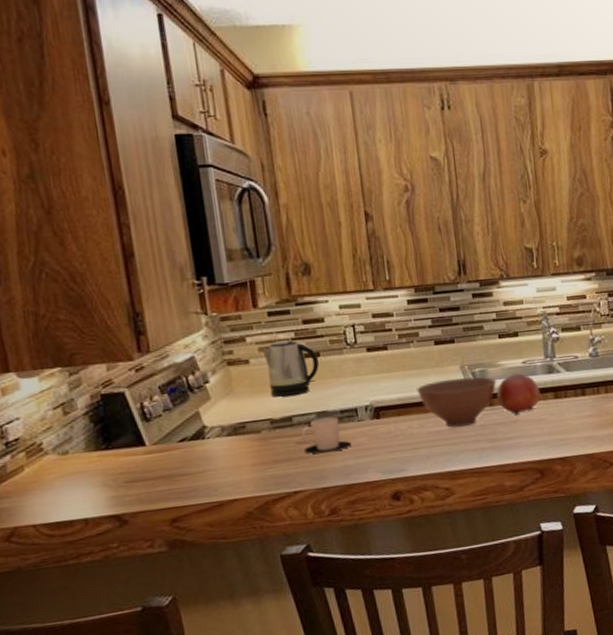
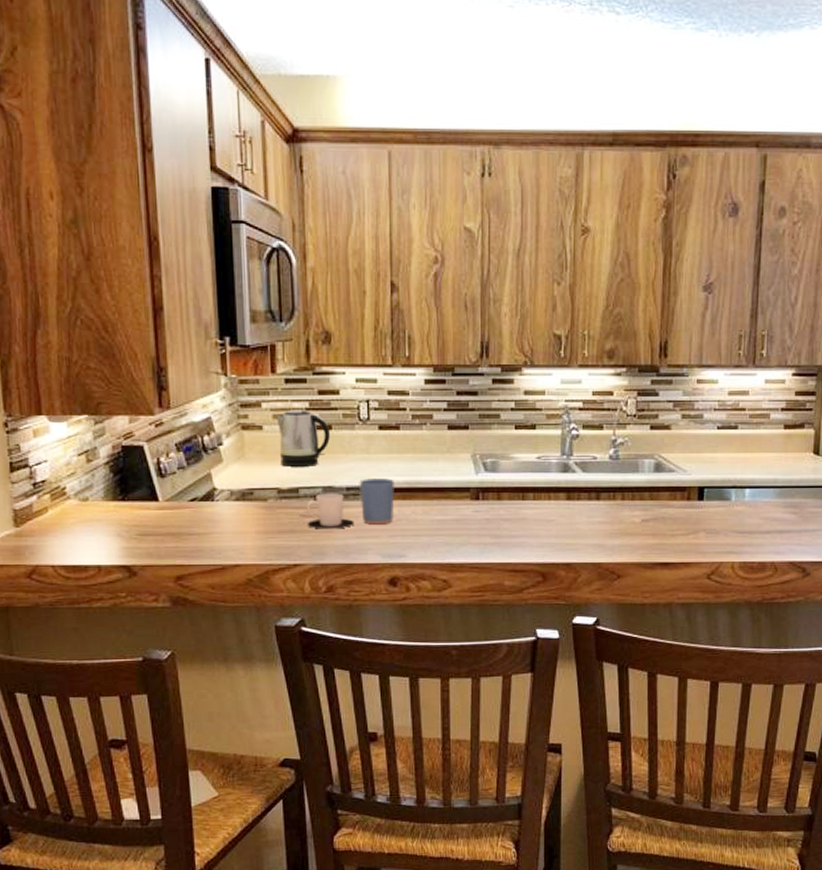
mug: none [352,397,391,444] -> present [359,478,395,525]
bowl: present [417,377,497,427] -> none [425,468,508,518]
fruit: present [496,373,541,415] -> none [505,469,552,513]

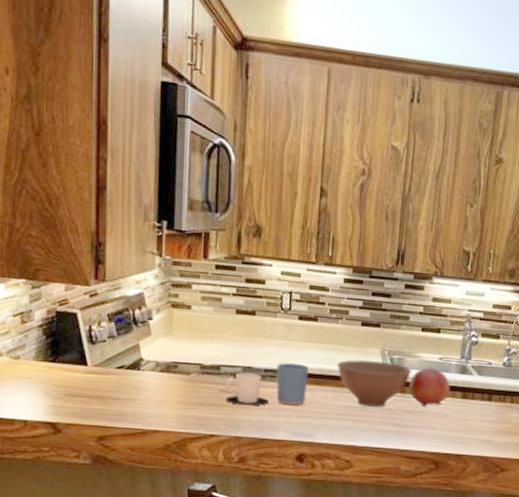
kettle: present [276,410,330,467] -> none [205,293,253,347]
bowl: none [425,468,508,518] -> present [337,360,412,407]
fruit: none [505,469,552,513] -> present [408,367,450,407]

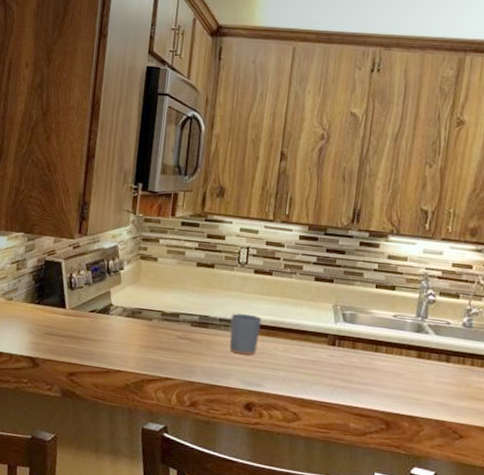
cup: present [225,372,269,406] -> none [181,320,222,353]
bowl: present [337,360,412,407] -> none [289,313,365,361]
fruit: present [408,367,450,407] -> none [360,324,405,364]

